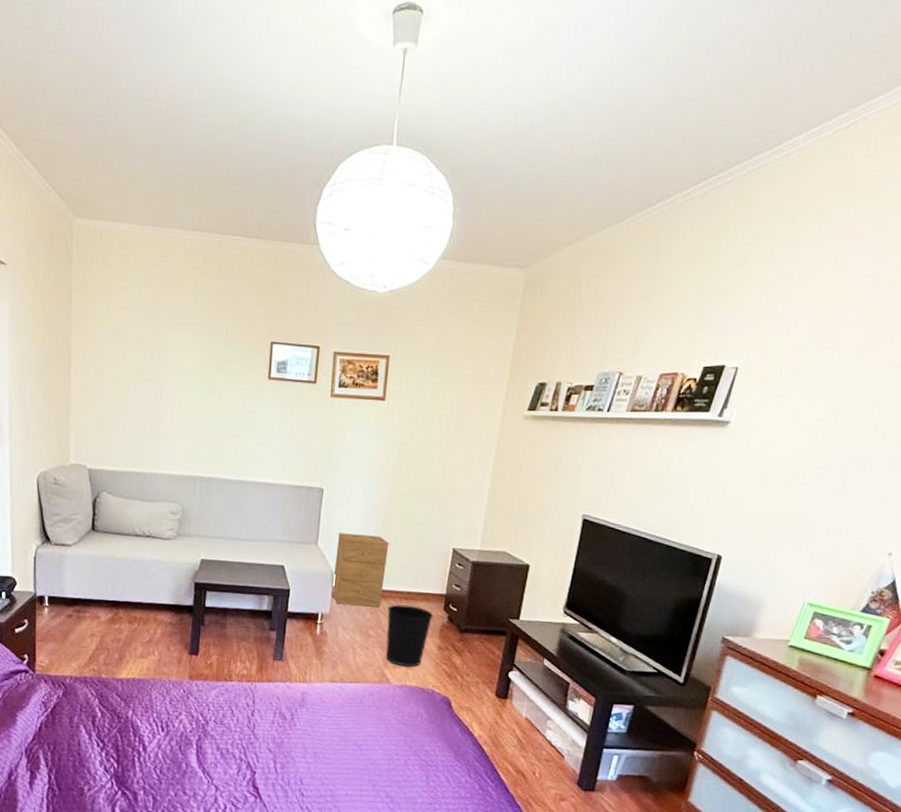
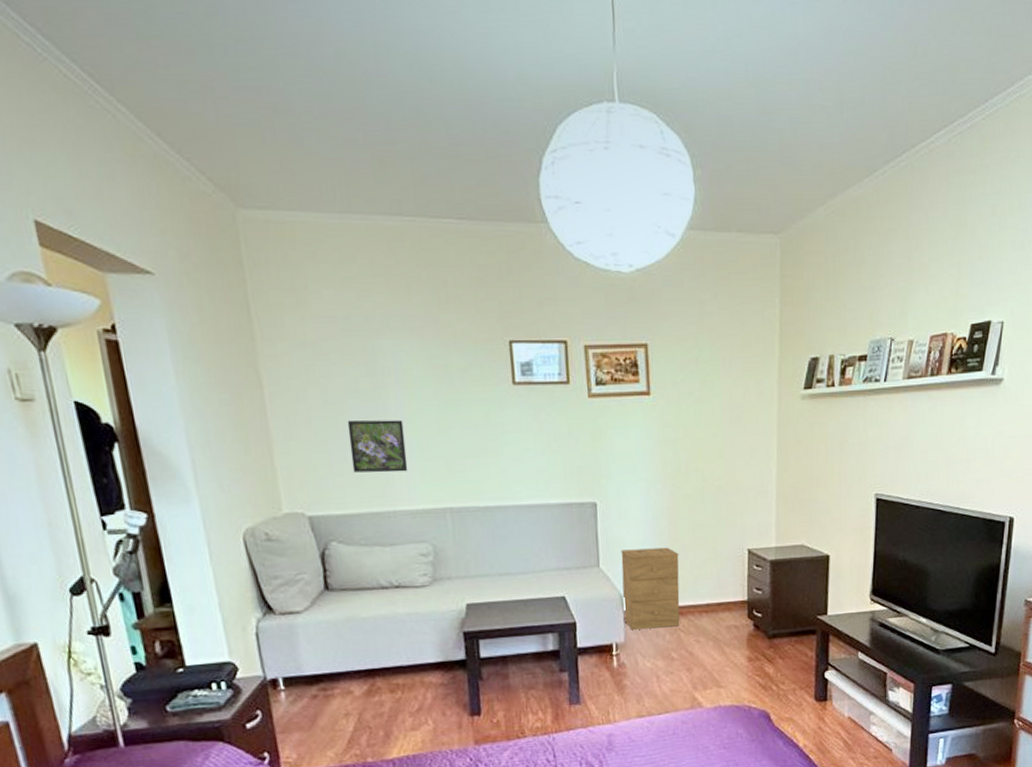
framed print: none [128,394,174,442] -> present [347,419,408,473]
wastebasket: present [386,604,434,667] -> none [688,618,738,686]

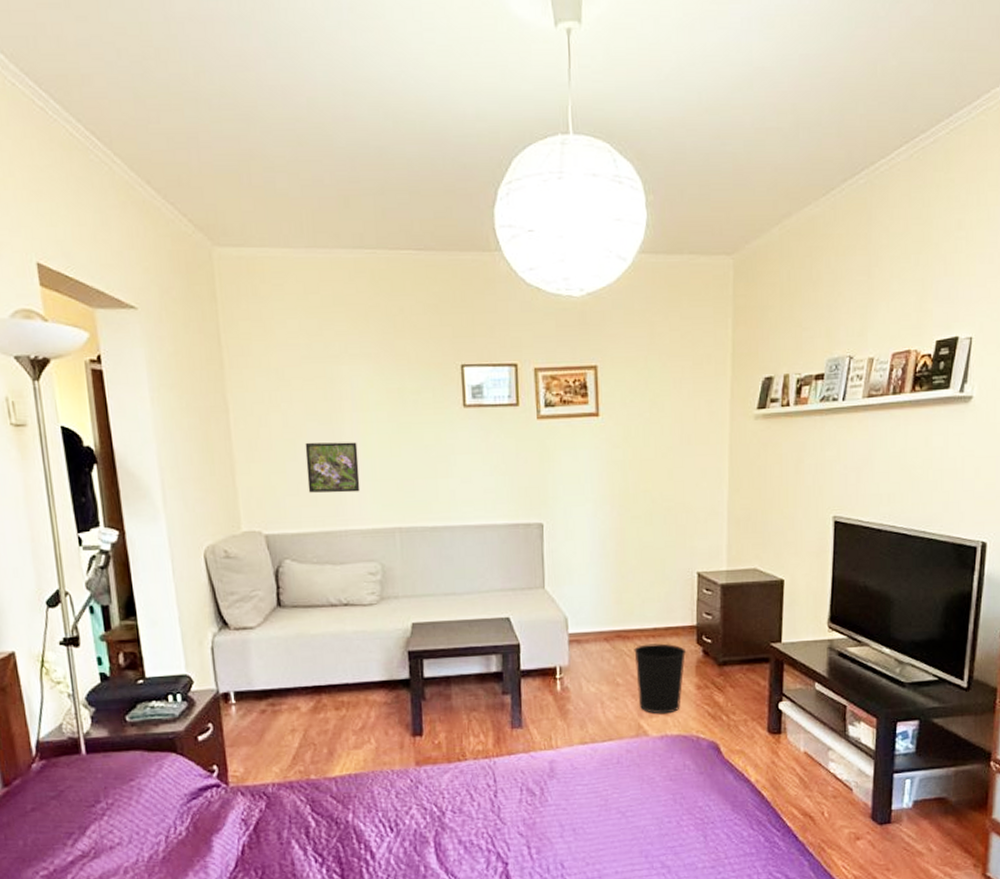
nightstand: present [621,547,680,630] -> none [566,569,626,653]
wastebasket: none [688,618,738,686] -> present [634,643,687,714]

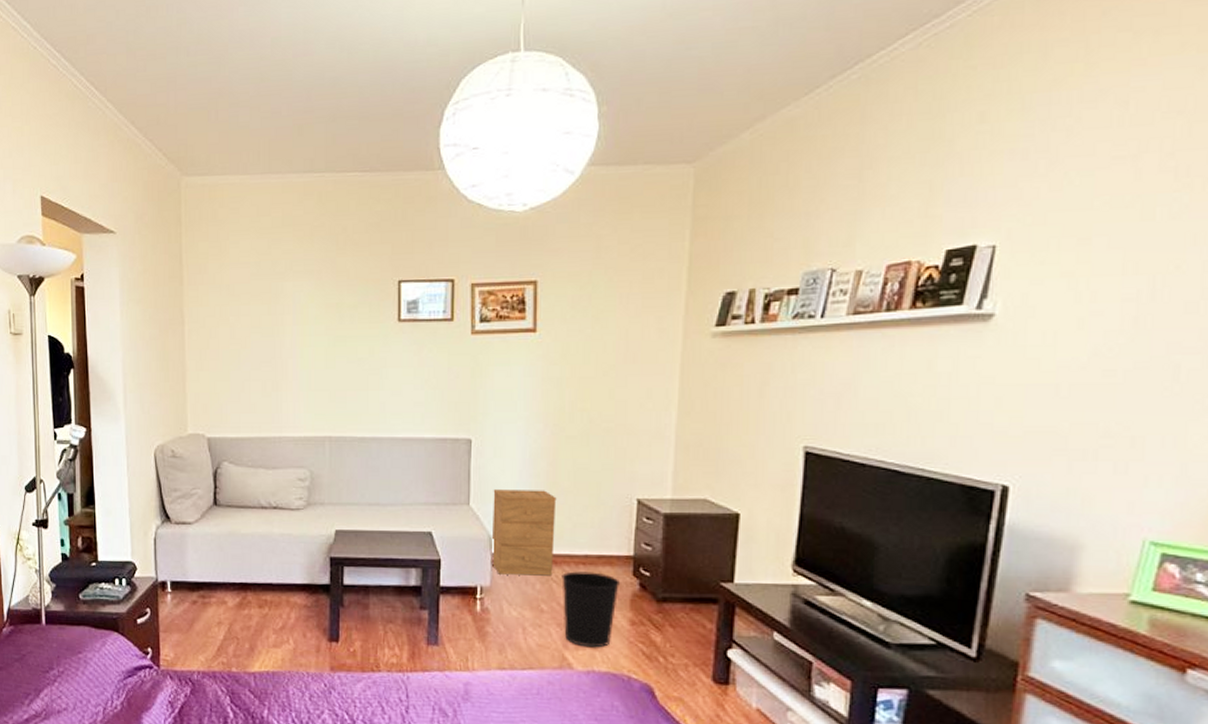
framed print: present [305,442,360,493] -> none [248,353,295,401]
nightstand: none [566,569,626,653] -> present [491,489,557,576]

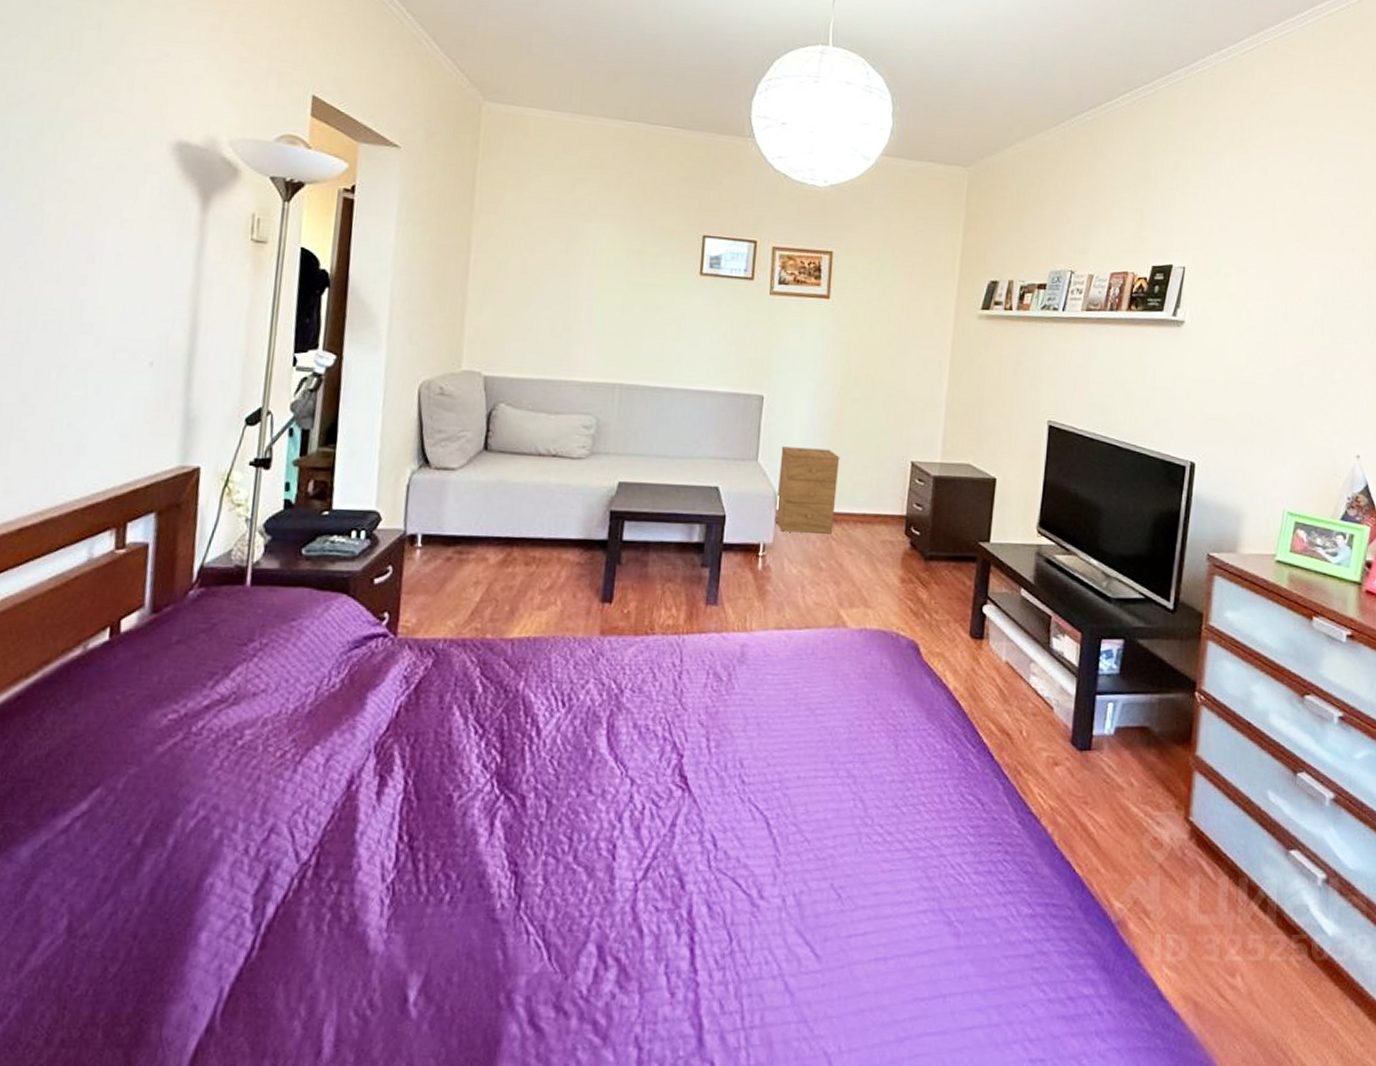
wastebasket: present [561,571,621,648] -> none [840,529,894,606]

